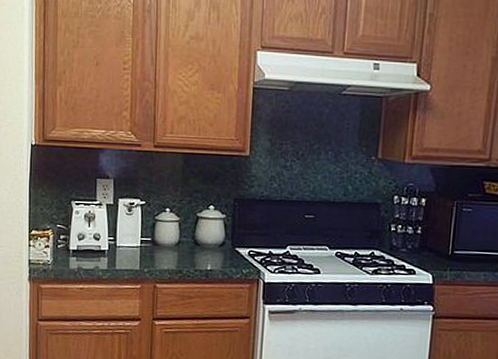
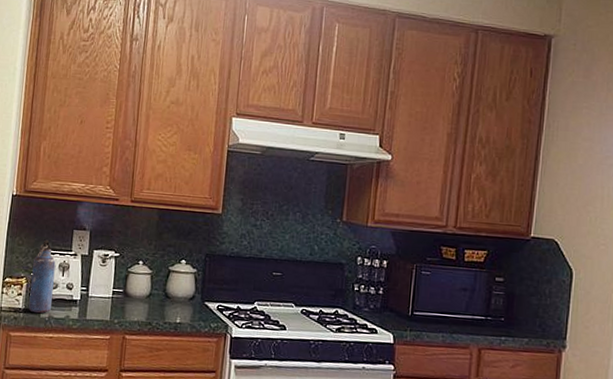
water bottle: none [57,191,81,265] -> present [28,240,56,314]

